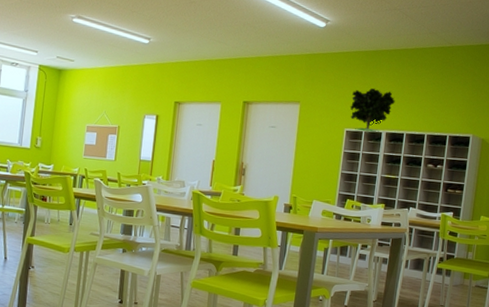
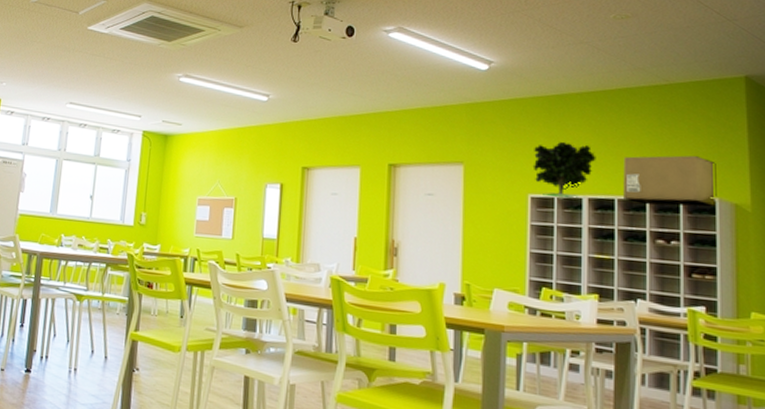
box: none [410,101,473,141] -> present [623,155,715,207]

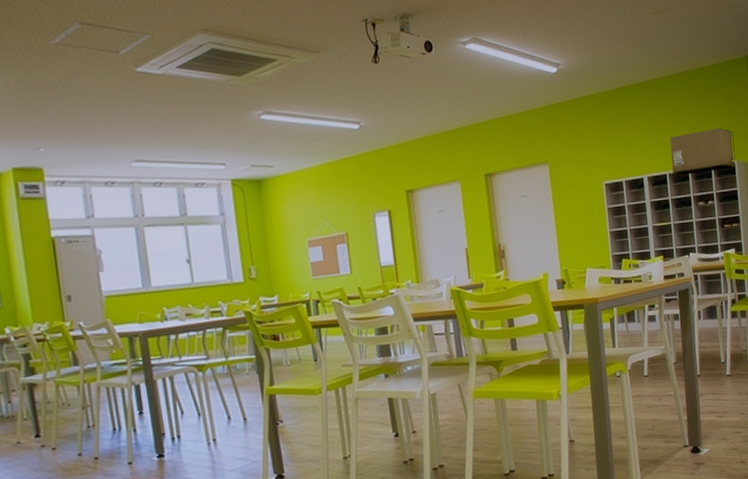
plant: present [532,142,596,200] -> none [602,131,650,182]

